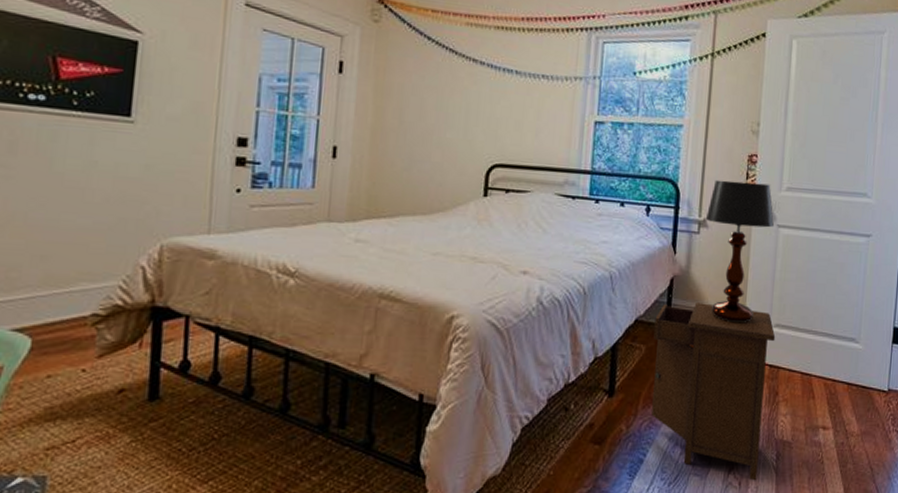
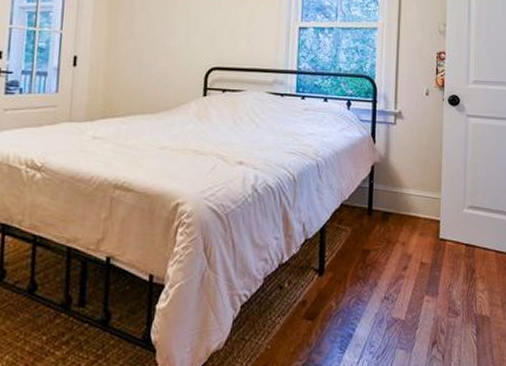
nightstand: present [651,303,776,481] -> none [358,187,470,354]
table lamp: present [705,179,775,323] -> none [400,75,464,206]

